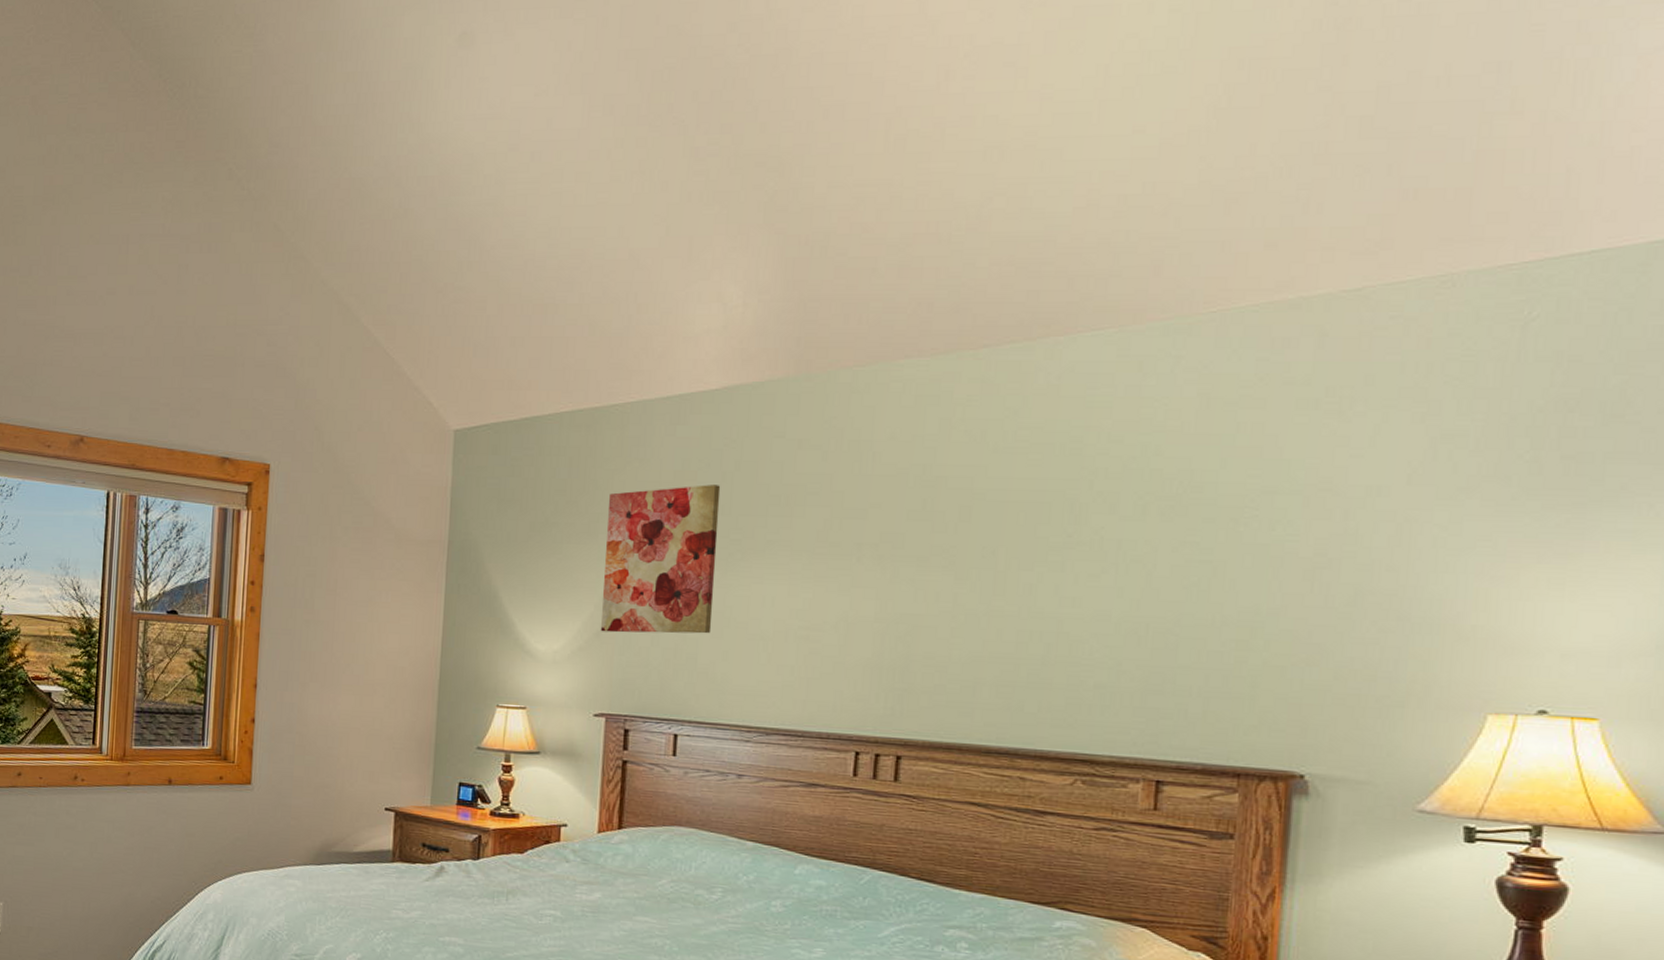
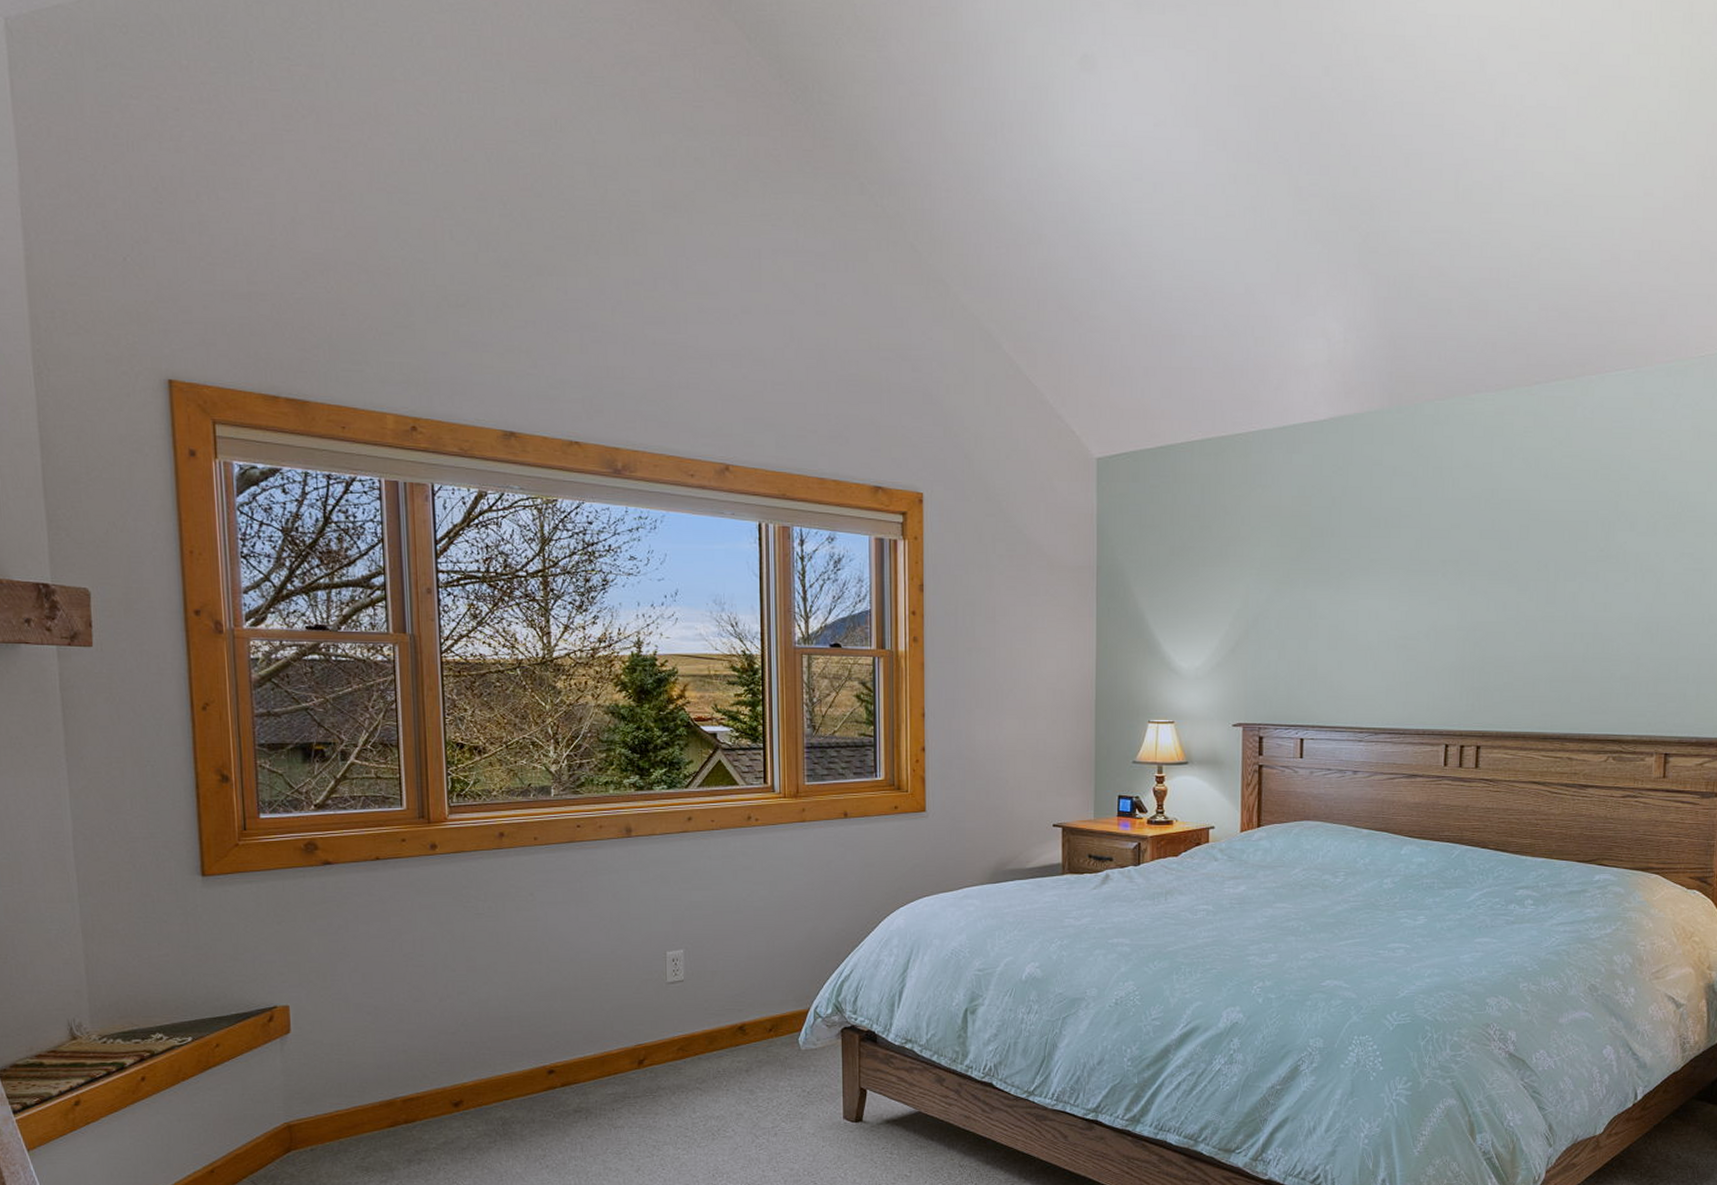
wall art: present [600,485,721,634] -> none [1235,509,1331,648]

